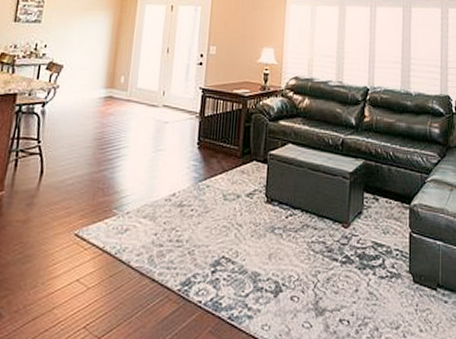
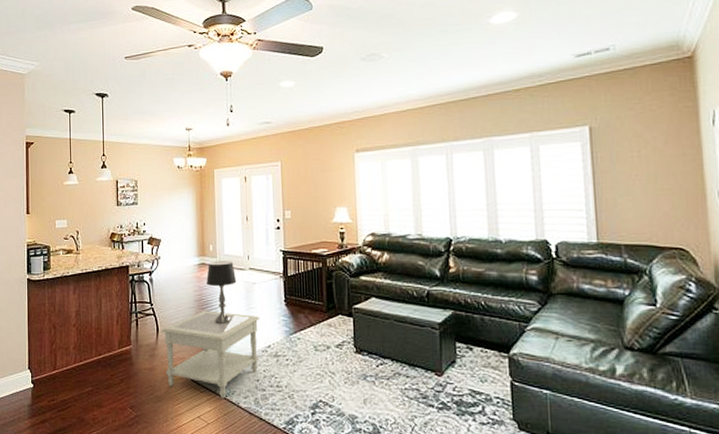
side table: none [44,151,168,256] -> present [161,310,260,398]
table lamp: none [111,94,147,168] -> present [206,261,237,325]

